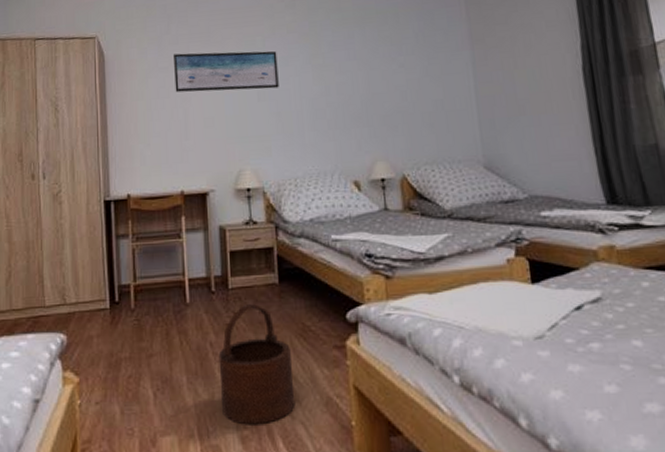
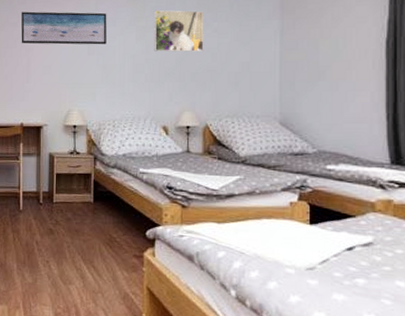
wooden bucket: present [218,303,295,425] -> none [42,215,99,307]
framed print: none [331,44,392,93] -> present [154,10,204,52]

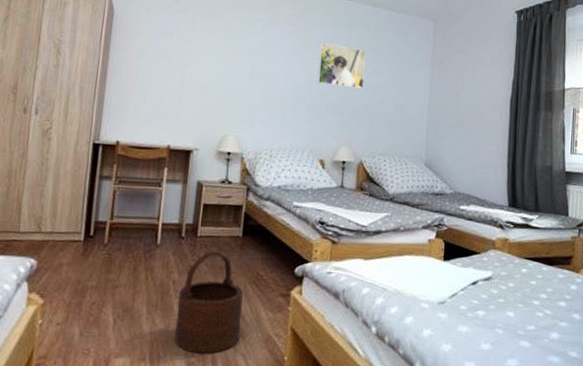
wall art: present [21,11,107,45] -> none [176,22,273,70]
wooden bucket: none [42,215,99,307] -> present [174,250,243,354]

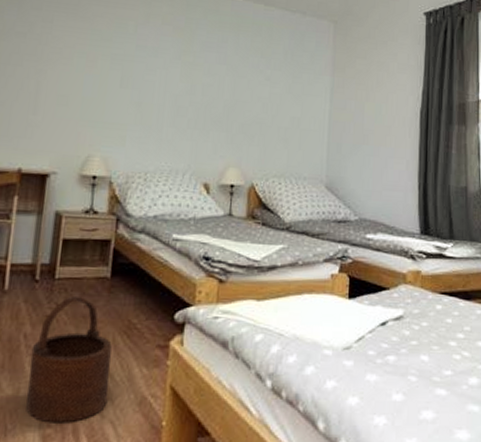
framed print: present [317,43,367,89] -> none [200,46,258,100]

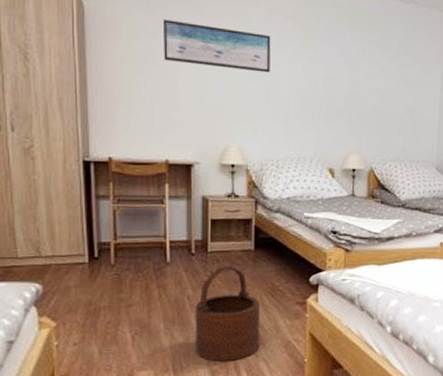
wall art: none [30,20,148,78] -> present [162,19,271,73]

